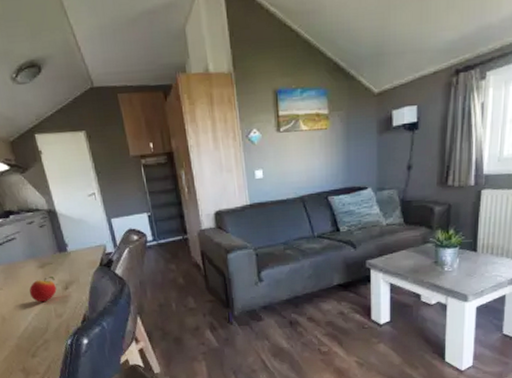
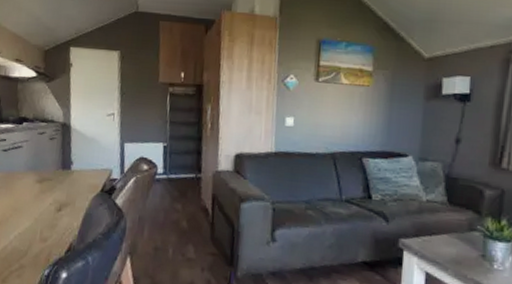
apple: present [29,275,57,302] -> none [19,193,50,221]

